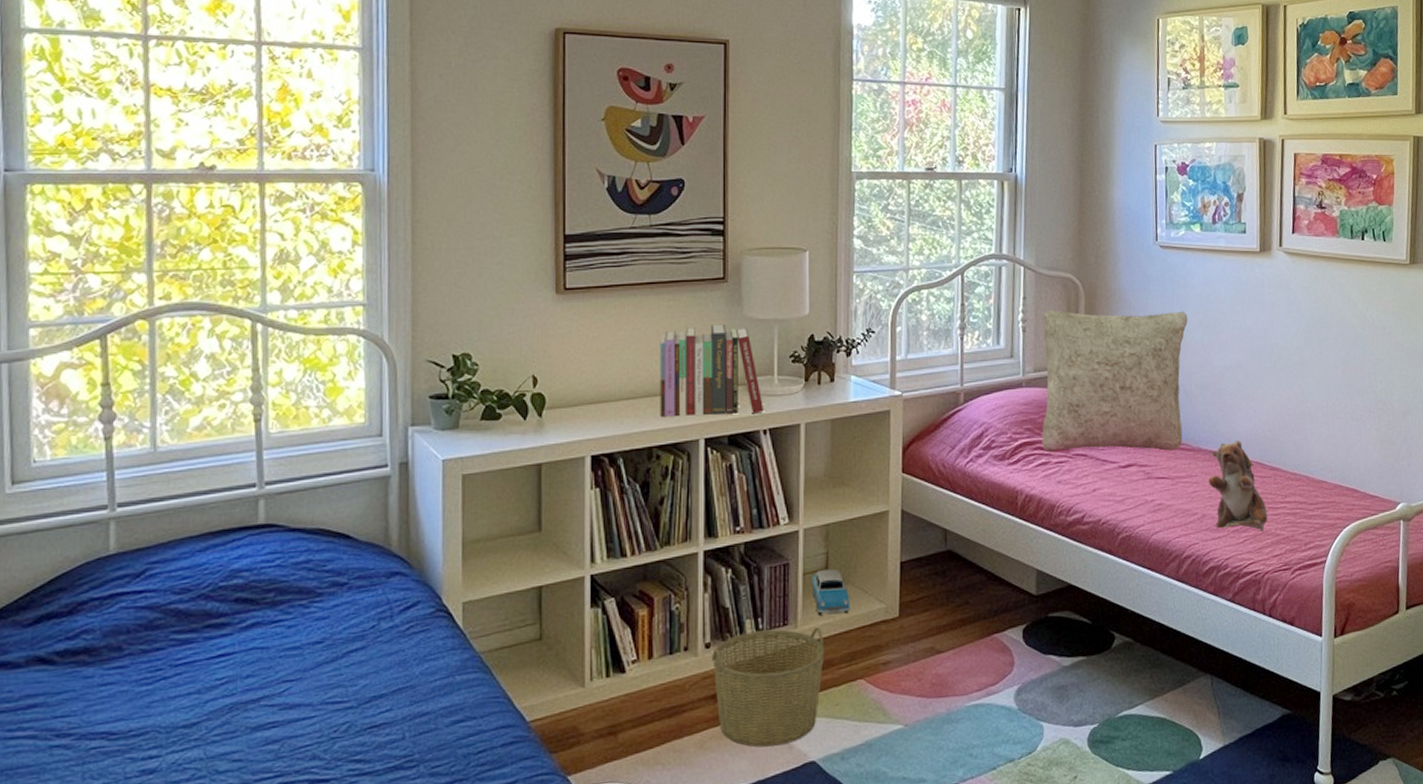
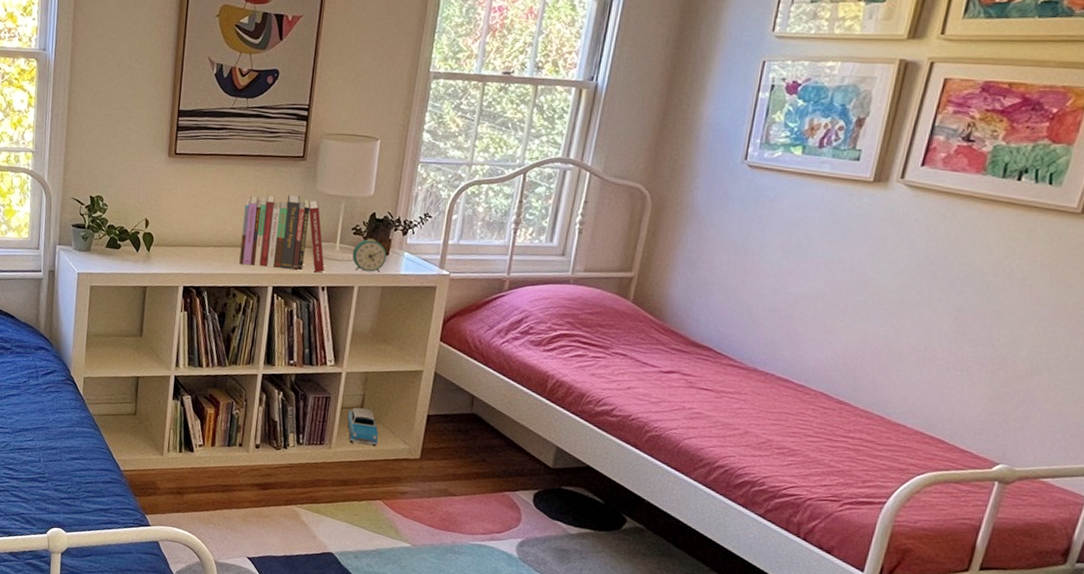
basket: present [712,627,825,747] -> none [259,443,353,534]
alarm clock: none [793,364,832,405] -> present [352,238,387,273]
pillow: present [1041,310,1188,453] -> none [581,216,768,367]
plush toy: present [1208,440,1268,533] -> none [758,367,824,461]

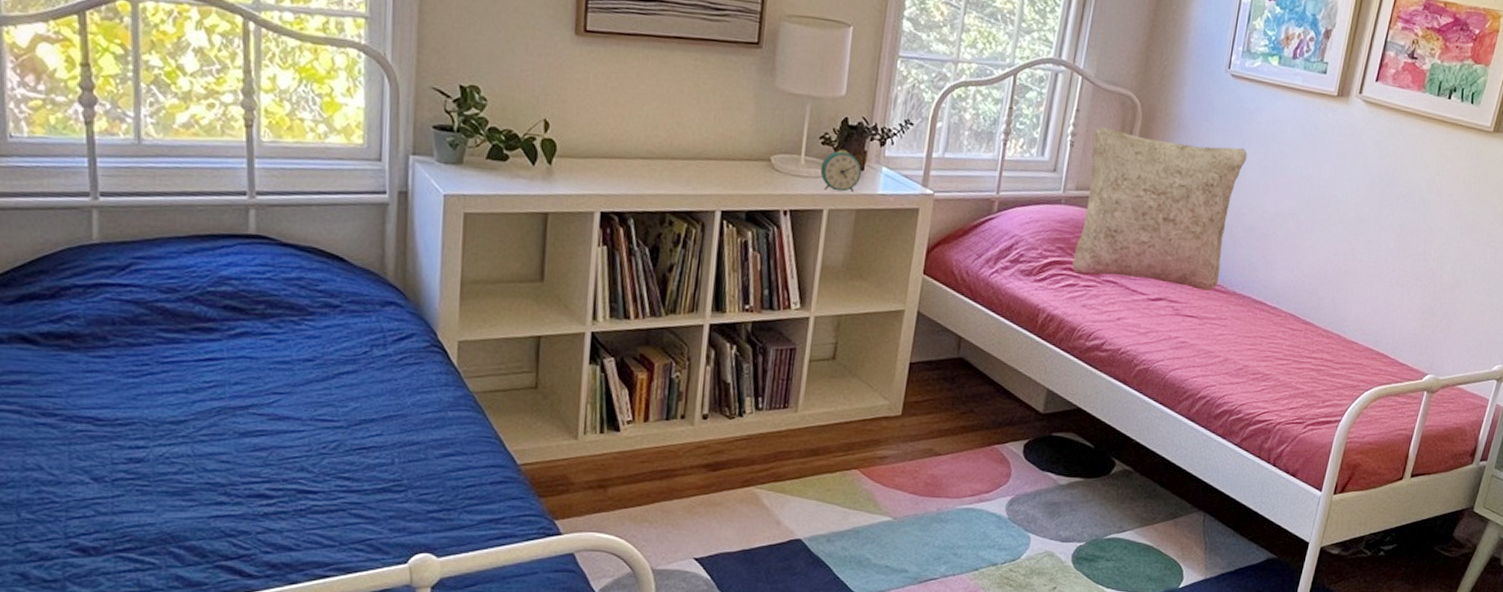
books: present [239,194,325,273] -> none [676,91,787,193]
toy car: present [347,407,379,446] -> none [816,359,854,405]
pillow: none [581,216,768,367] -> present [1072,127,1247,291]

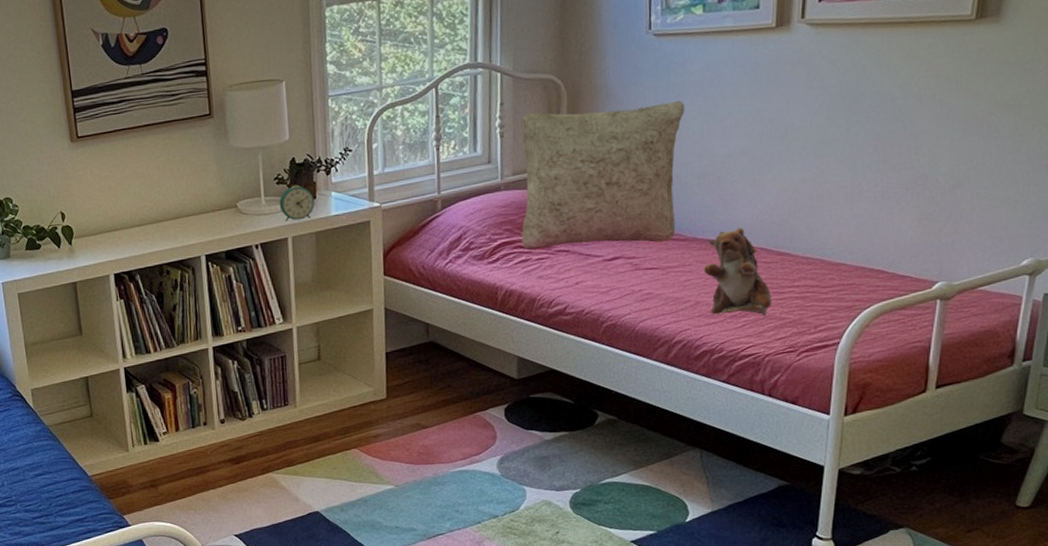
plush toy: none [1236,289,1292,384] -> present [703,228,772,317]

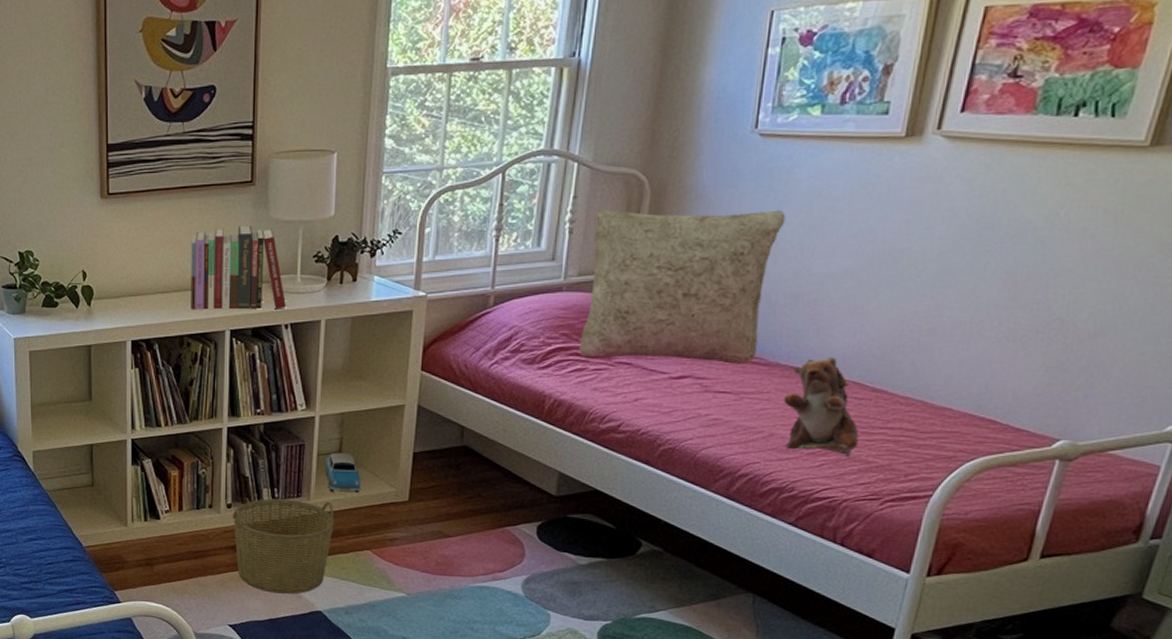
books: none [160,155,254,240] -> present [191,225,286,310]
basket: none [227,407,322,499] -> present [233,498,335,594]
alarm clock: present [279,184,314,221] -> none [315,264,354,303]
toy car: none [306,359,342,397] -> present [324,452,361,493]

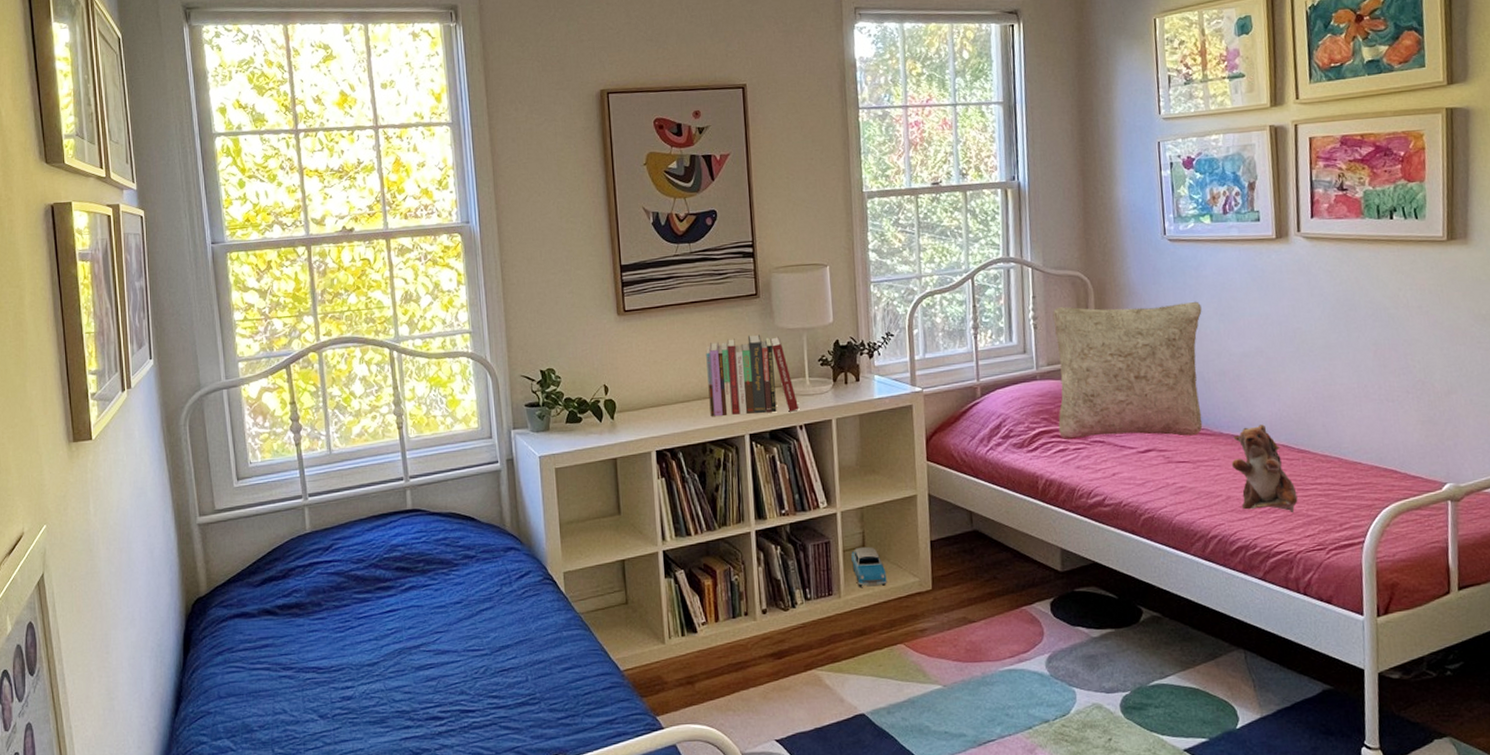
basket: present [233,498,335,594] -> none [769,598,867,700]

